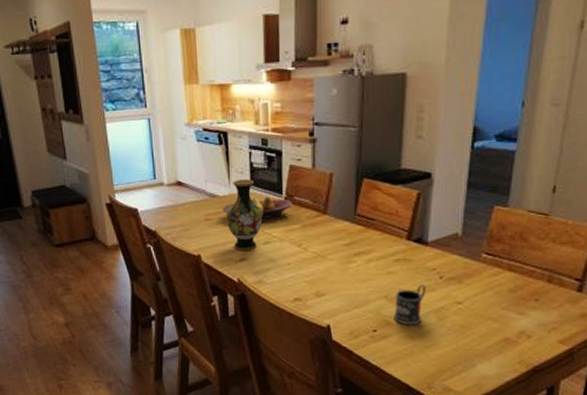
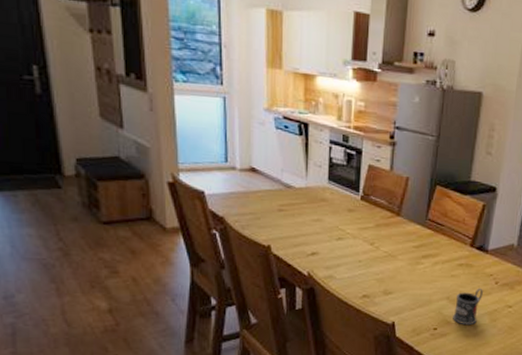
fruit bowl: present [222,196,293,220] -> none [297,192,368,216]
vase: present [226,179,263,250] -> none [300,173,338,245]

